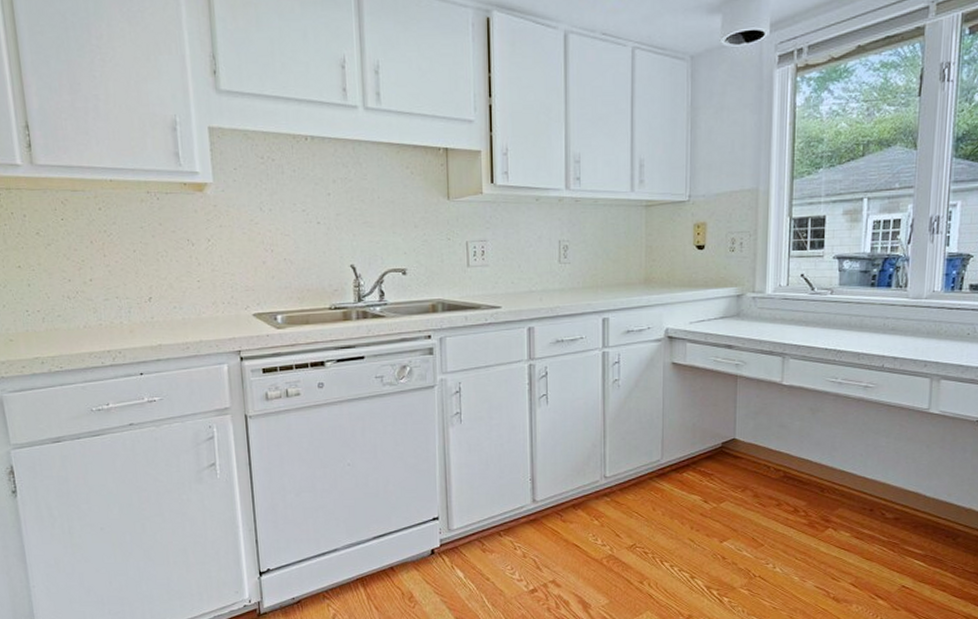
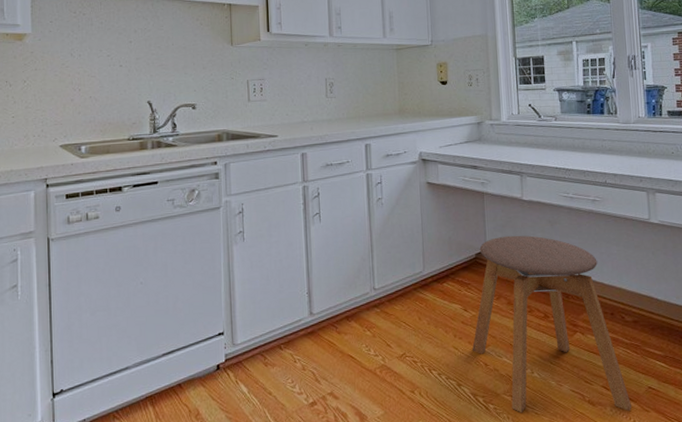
stool: none [710,423,880,610] -> present [472,235,632,413]

